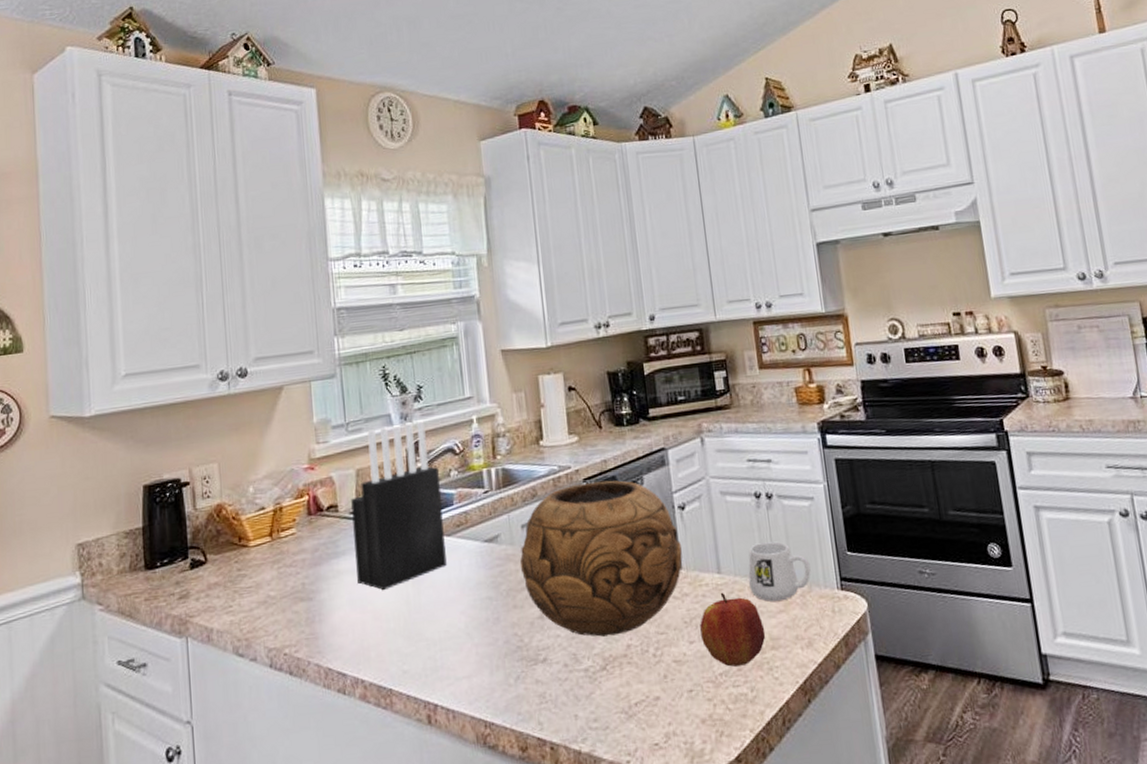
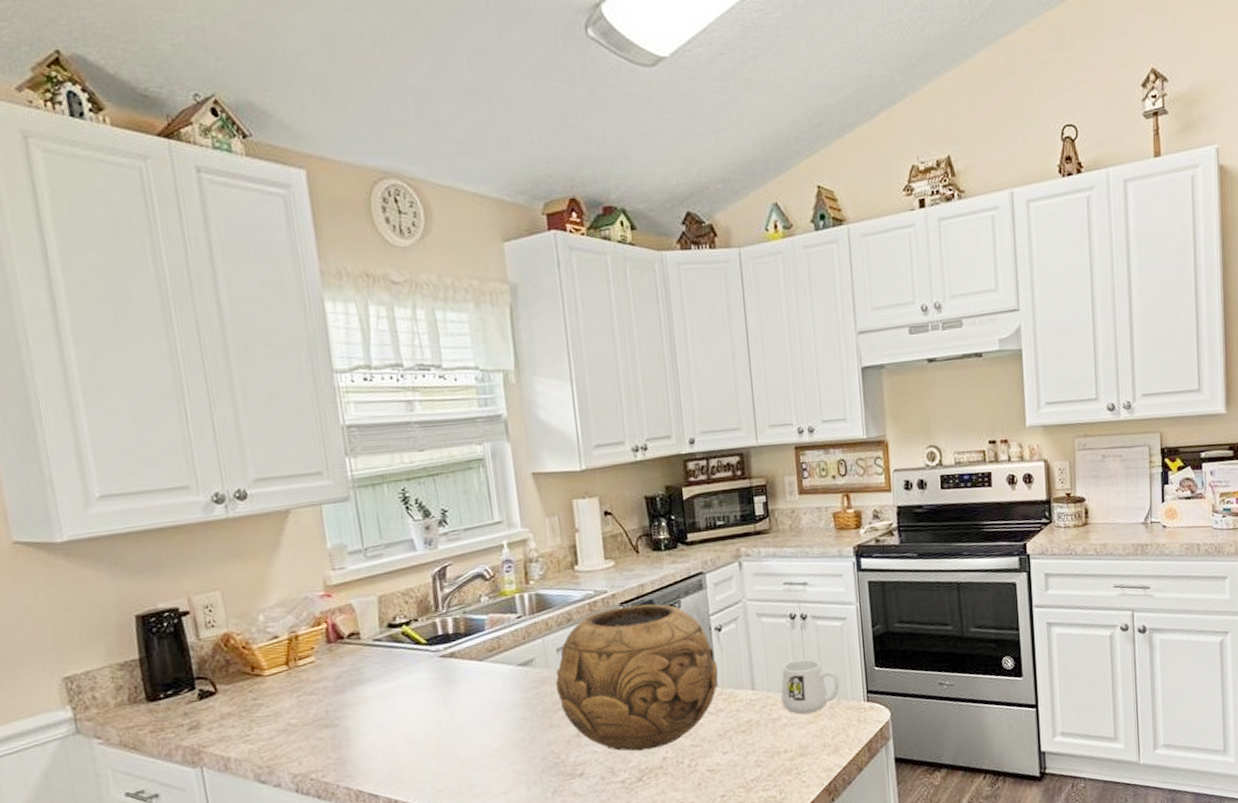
knife block: present [351,420,447,591] -> none [374,545,480,716]
apple: present [700,592,766,667] -> none [733,706,796,773]

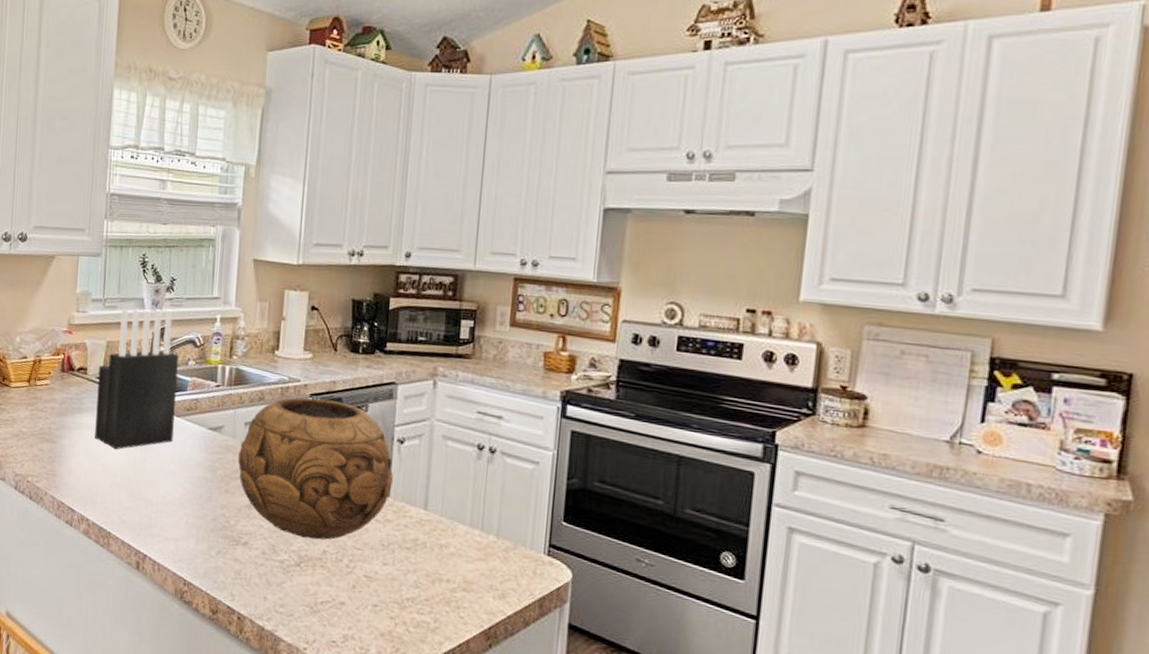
knife block: none [374,545,480,716] -> present [95,308,178,450]
mug: present [780,659,840,714] -> none [452,491,521,550]

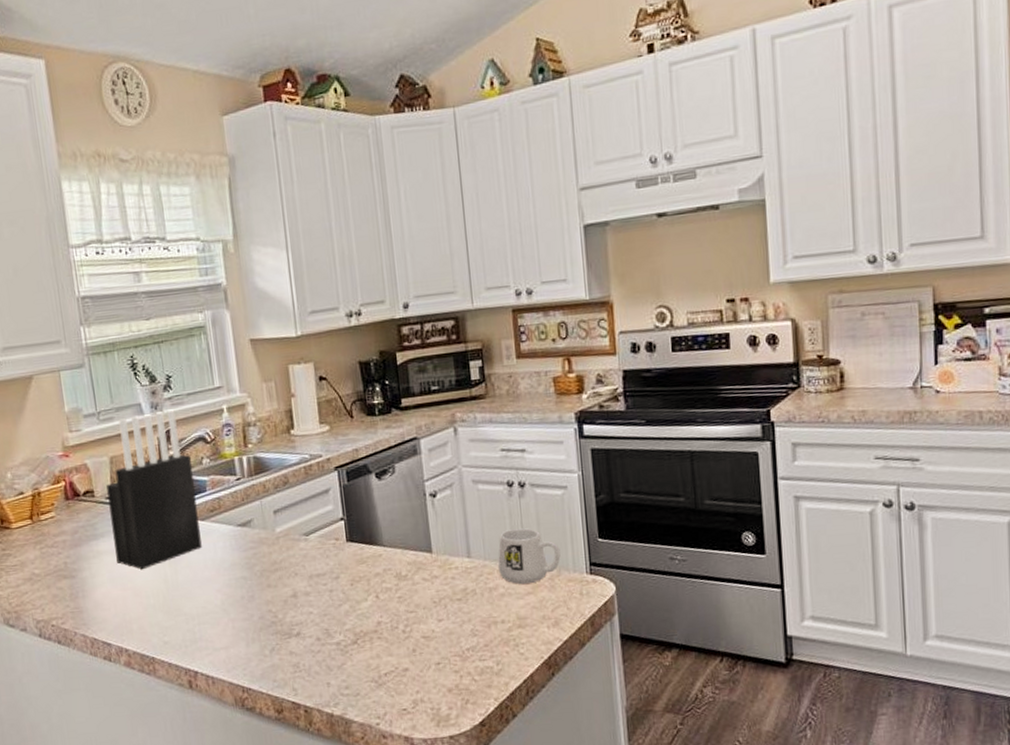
decorative bowl: present [237,397,394,540] -> none [273,468,433,614]
mug: none [452,491,521,550] -> present [497,527,561,584]

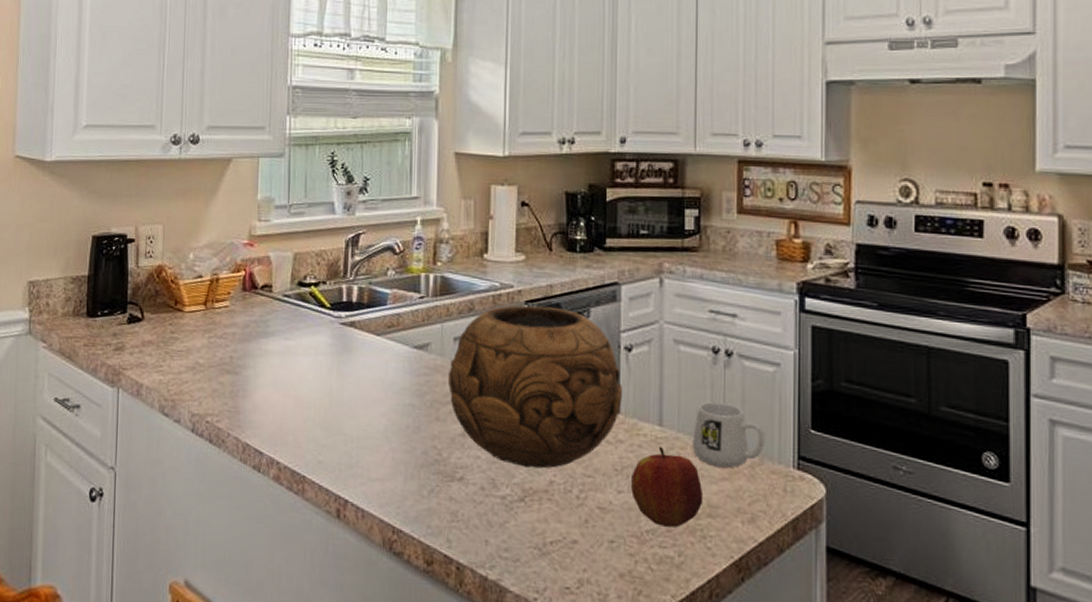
knife block: present [106,409,202,570] -> none [283,213,376,379]
decorative bowl: none [273,468,433,614] -> present [447,305,623,469]
apple: none [449,575,513,643] -> present [631,446,704,528]

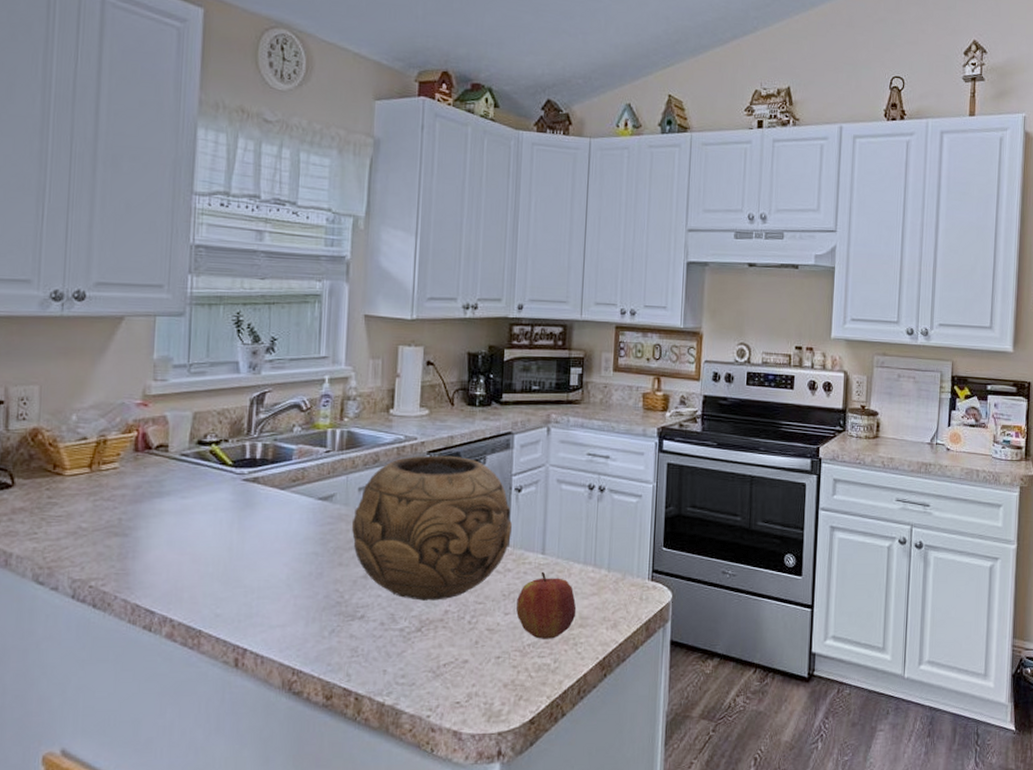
mug: present [691,401,765,468] -> none [568,530,628,584]

